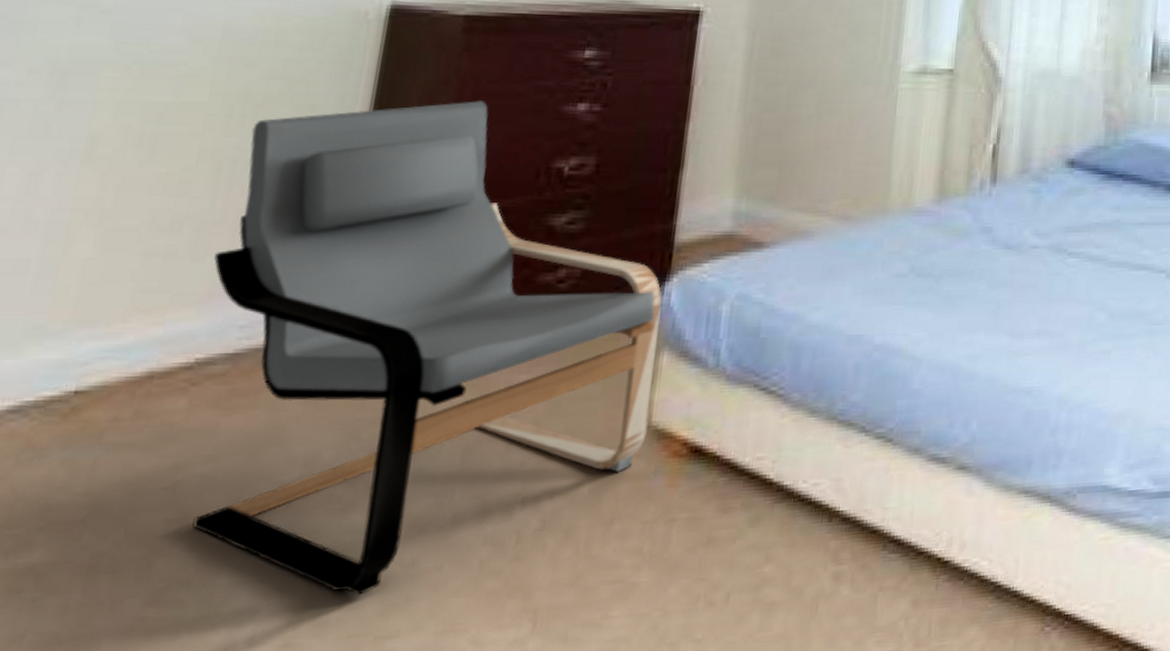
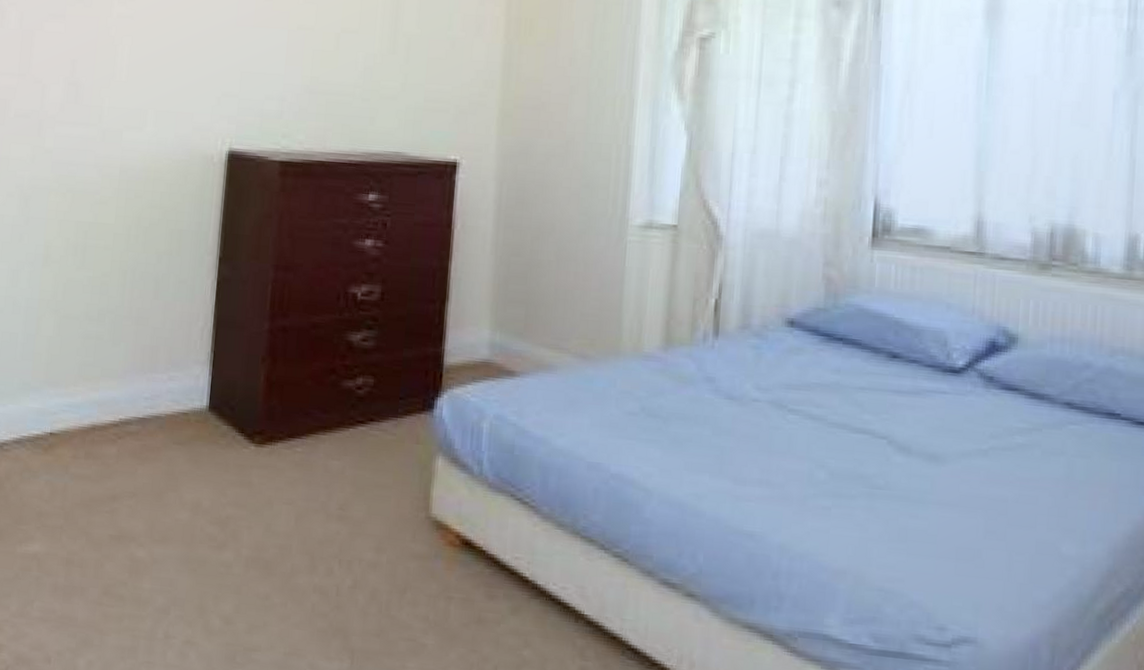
armchair: present [192,101,662,595] -> none [125,233,436,614]

